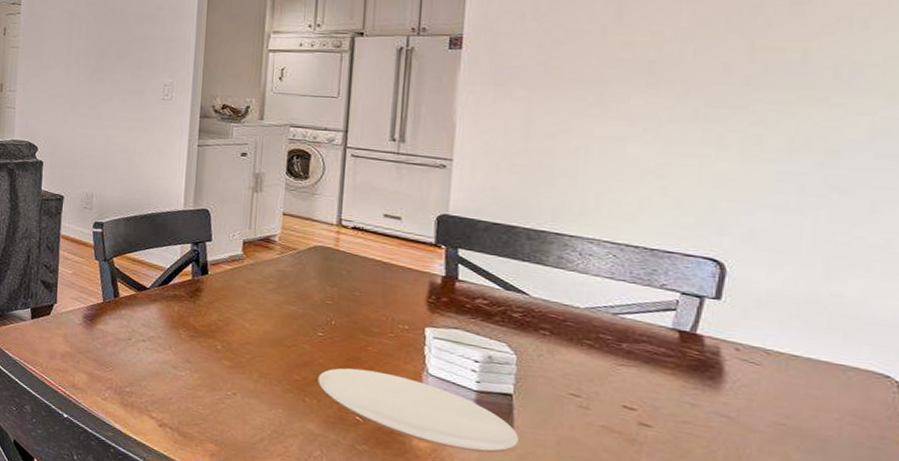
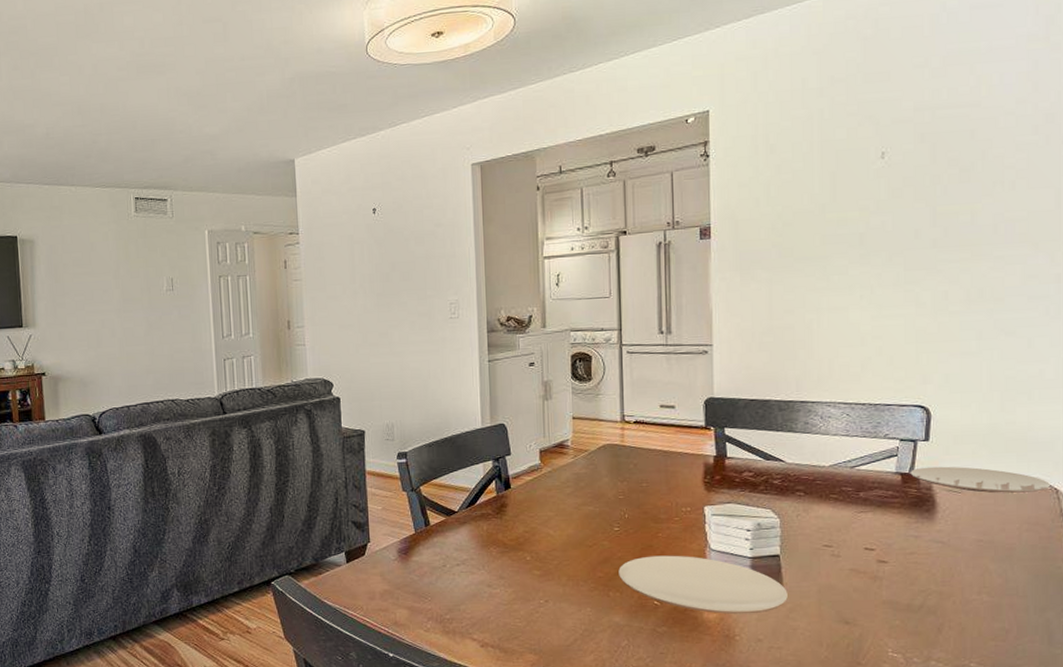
plate: none [691,328,891,382] -> present [910,466,1051,493]

